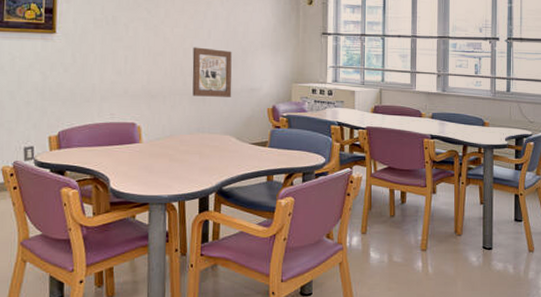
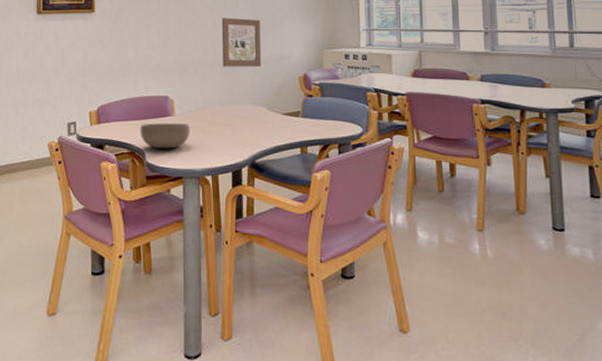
bowl: none [104,149,158,175] -> present [140,123,190,149]

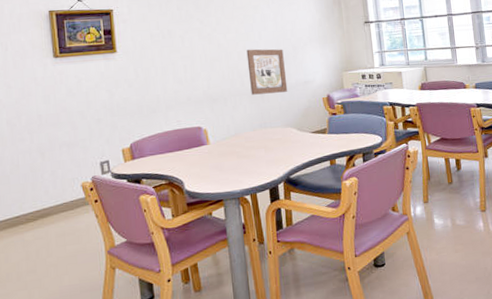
bowl: present [140,123,190,149] -> none [176,150,226,177]

